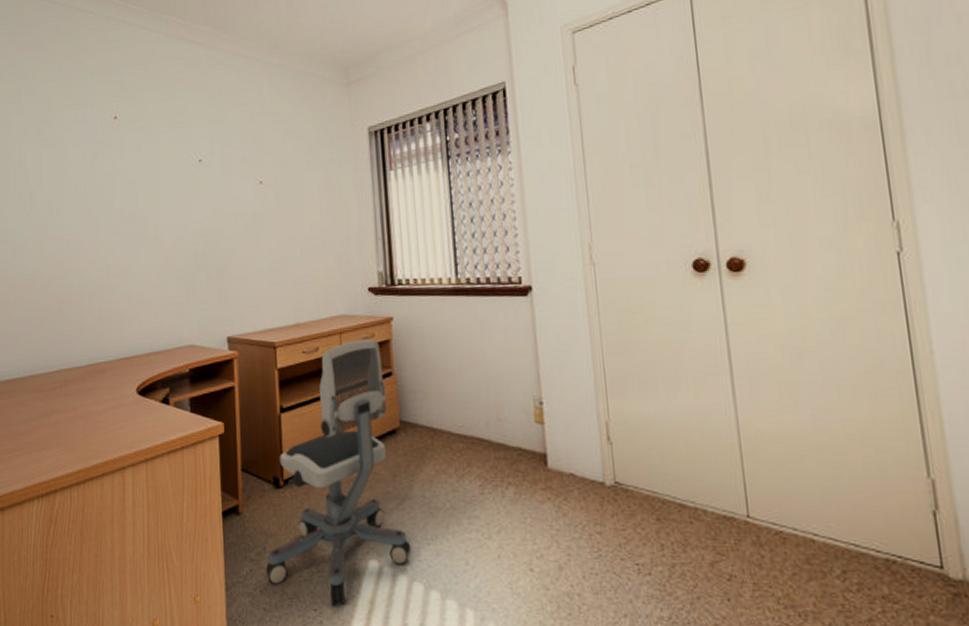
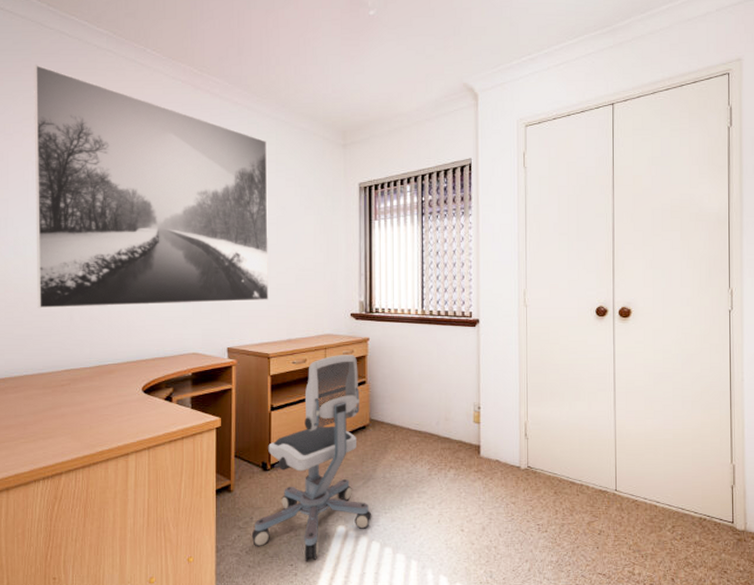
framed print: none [18,36,271,303] -> present [34,64,268,309]

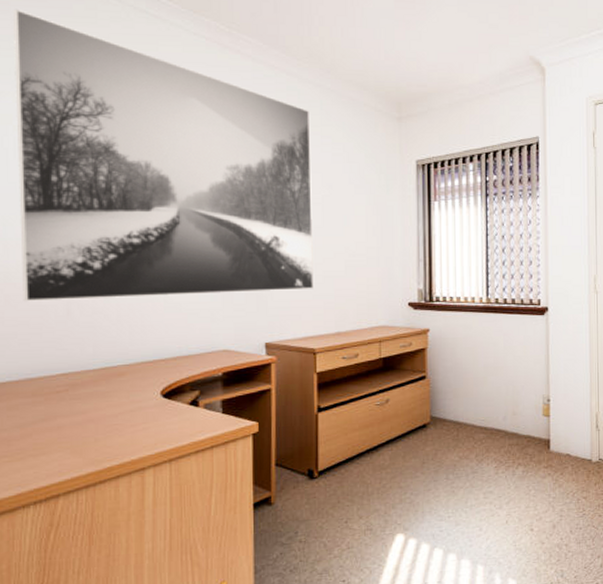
office chair: present [251,355,372,561] -> none [296,348,434,575]

